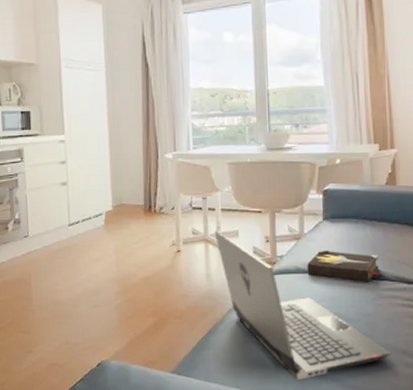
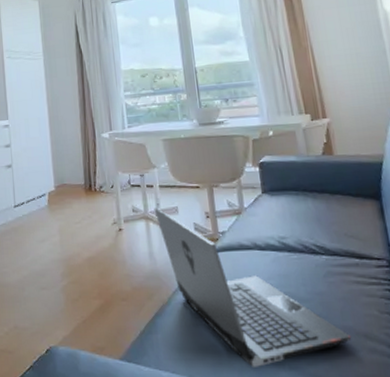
hardback book: present [307,250,381,282] -> none [250,224,330,258]

